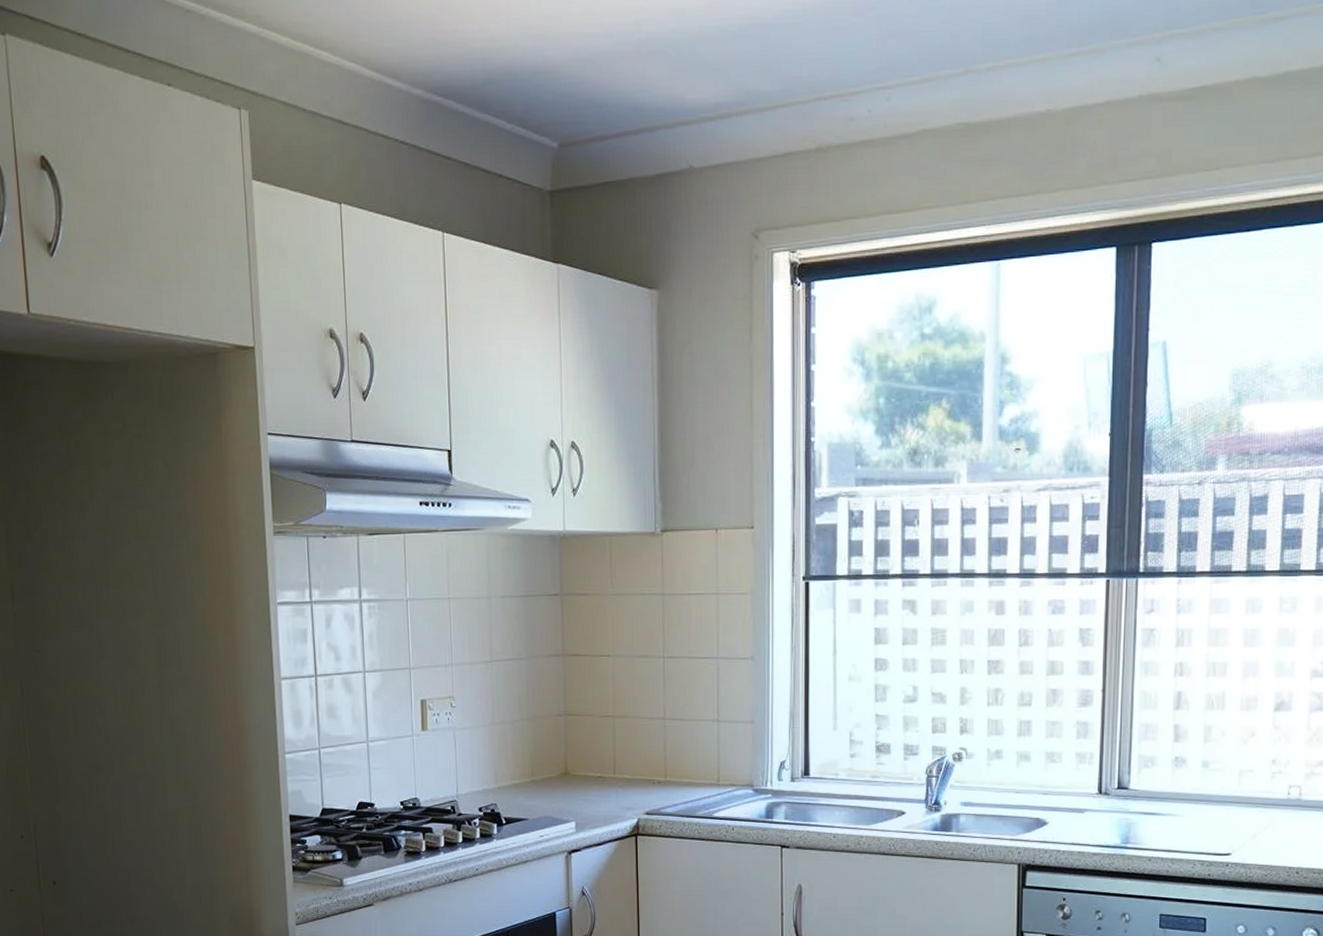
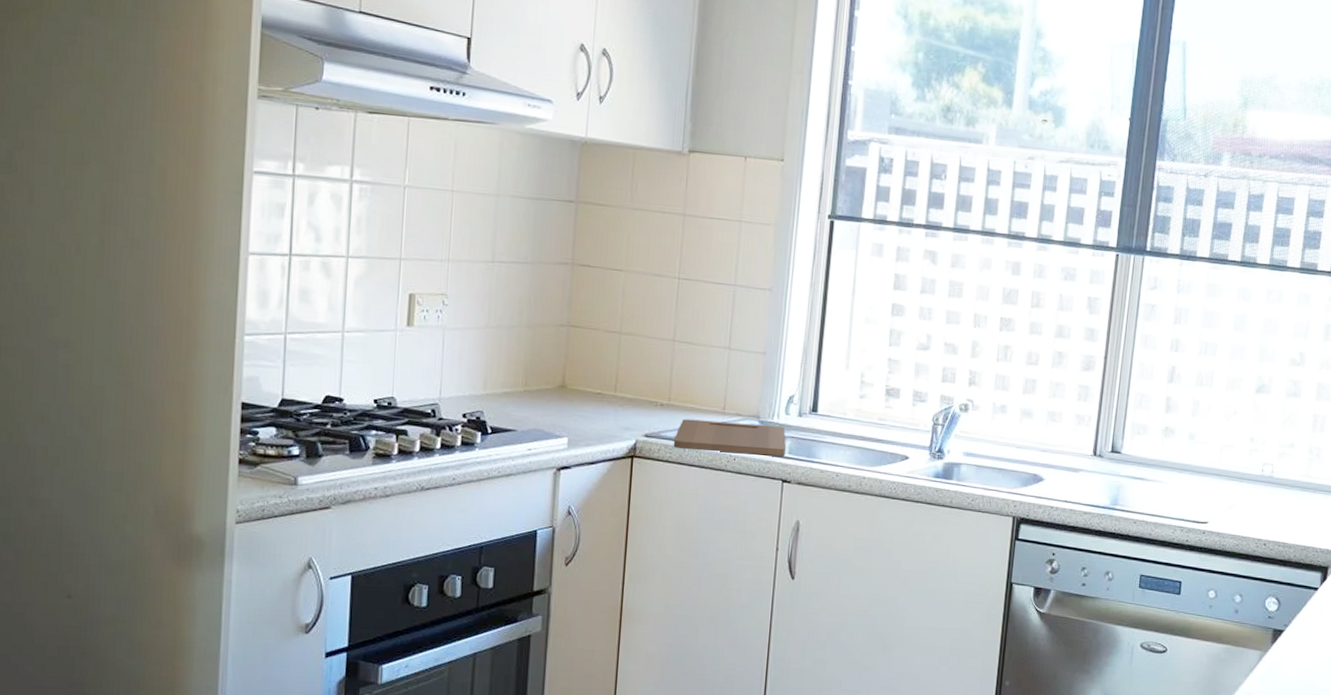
cutting board: none [673,792,781,824] -> present [673,419,786,457]

